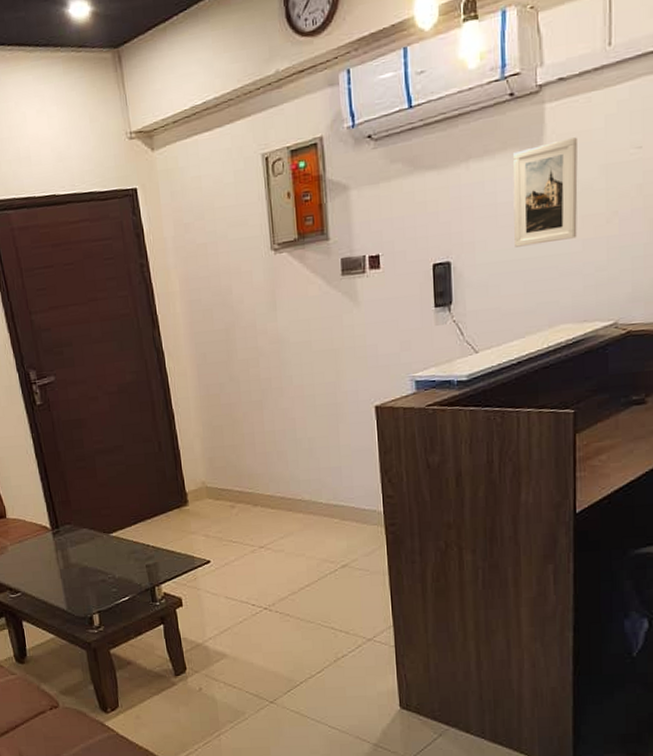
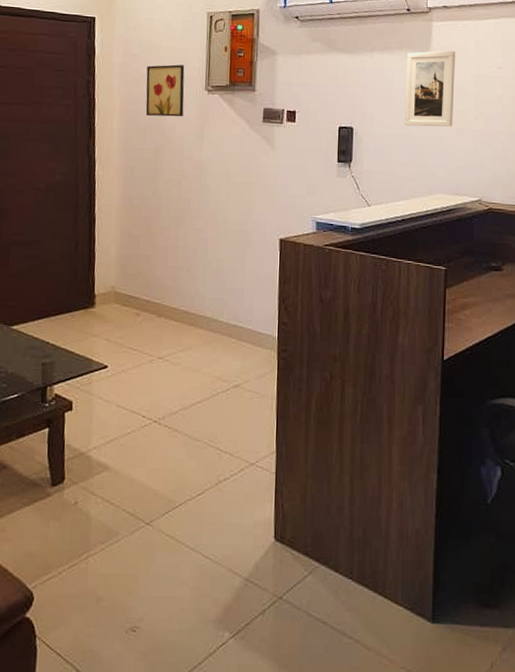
wall art: none [202,225,251,292] -> present [145,64,185,117]

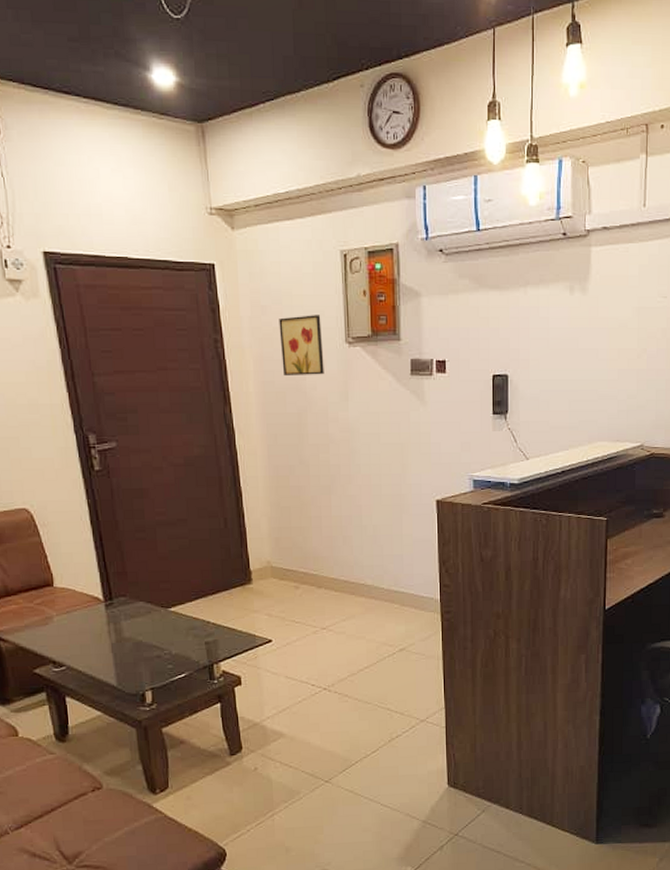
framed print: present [405,50,455,127] -> none [563,280,616,369]

